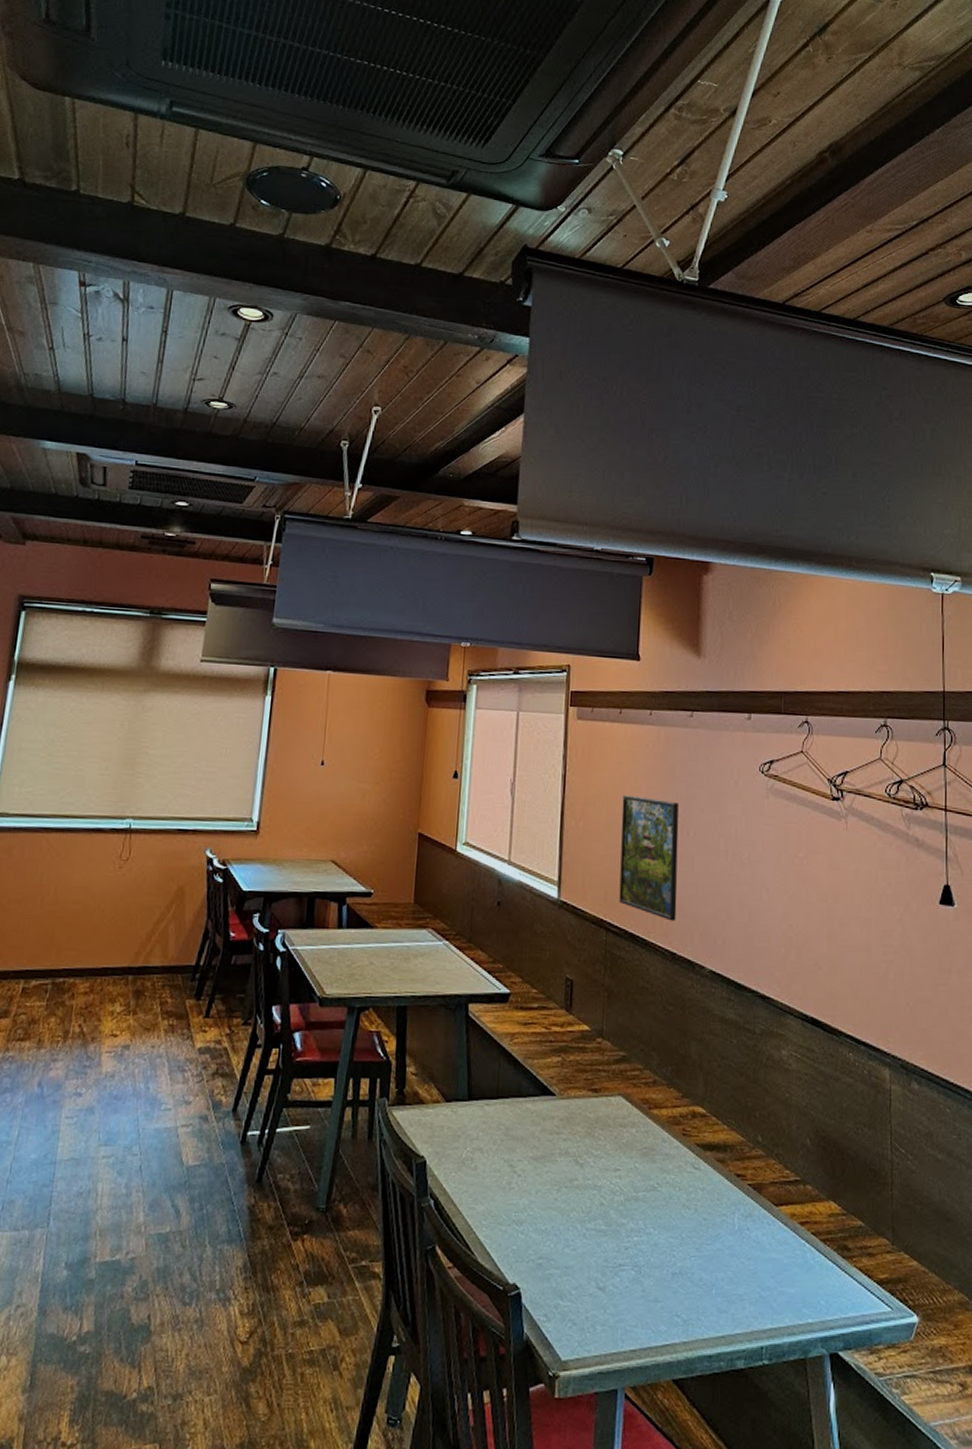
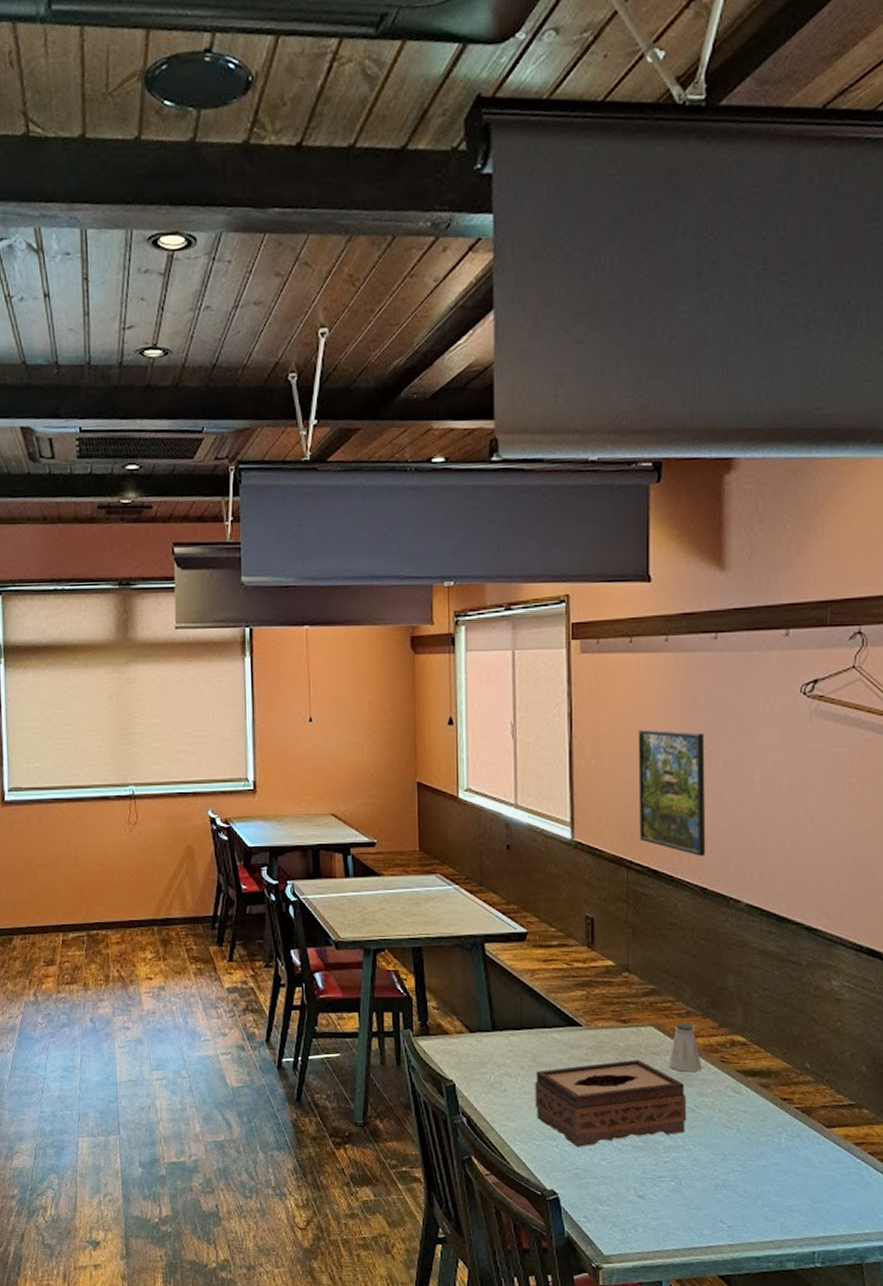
tissue box: none [504,1132,650,1232] -> present [535,1059,687,1147]
saltshaker: none [634,1092,665,1147] -> present [668,1022,702,1072]

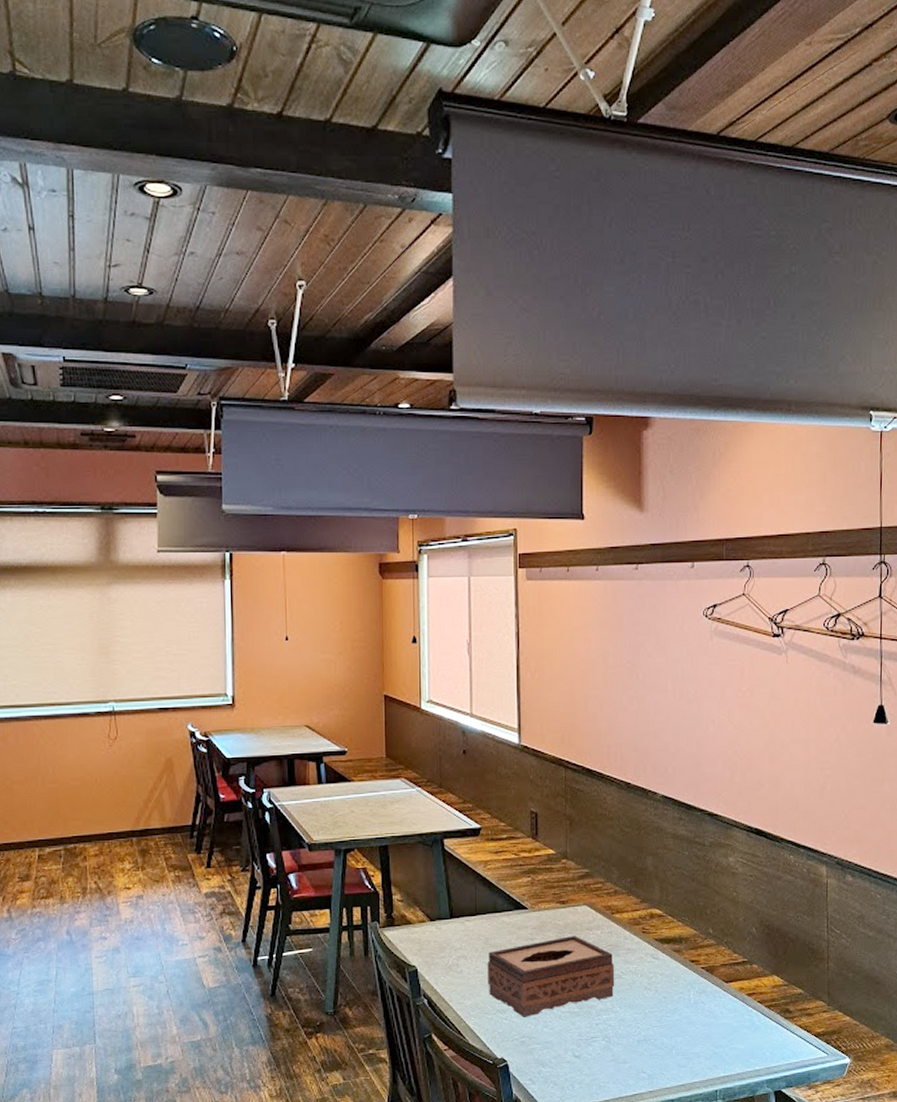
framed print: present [638,729,706,856] -> none [574,647,629,756]
saltshaker: present [668,1022,702,1072] -> none [600,900,627,944]

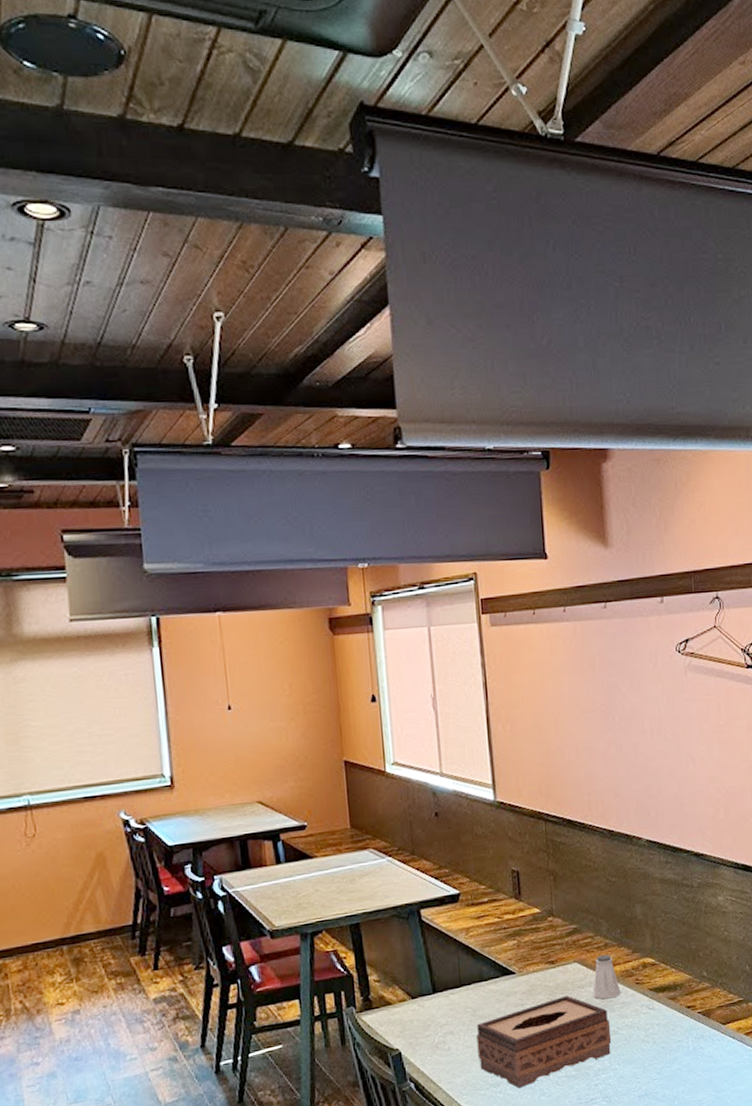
saltshaker: none [600,900,627,944] -> present [592,954,621,1000]

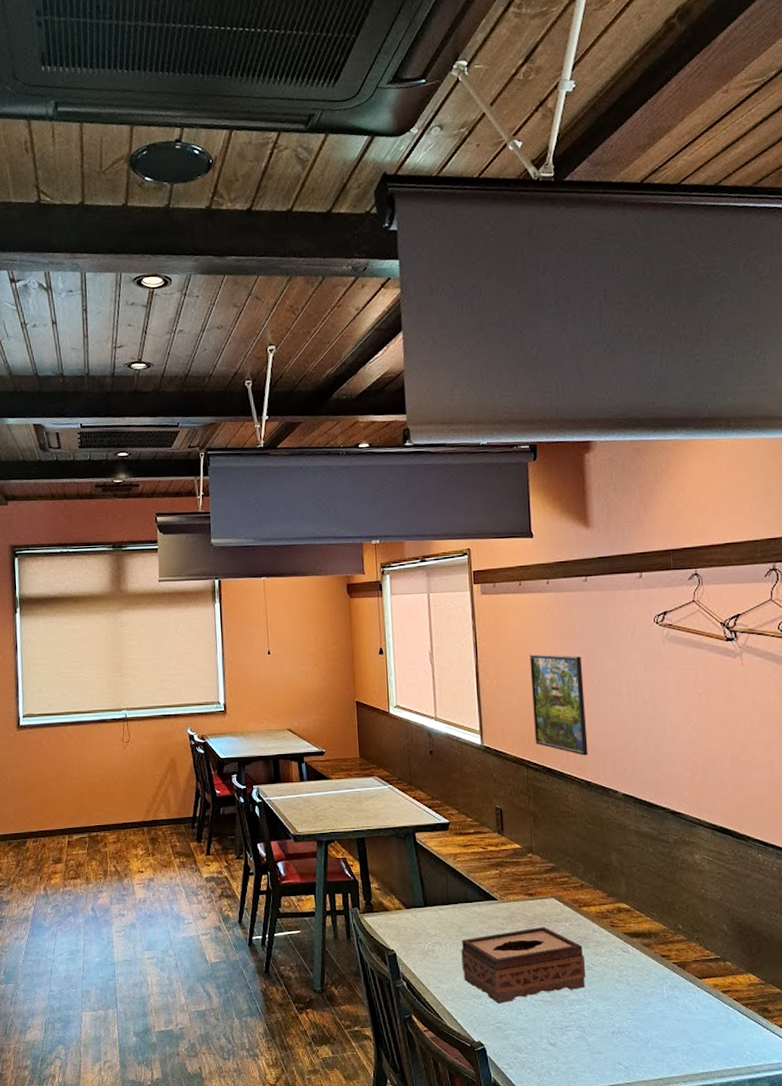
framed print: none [546,692,611,803] -> present [529,654,588,756]
saltshaker: present [592,954,621,1000] -> none [568,894,596,936]

